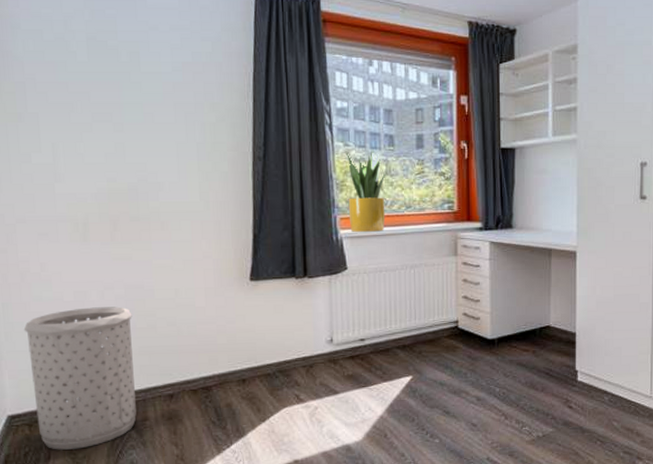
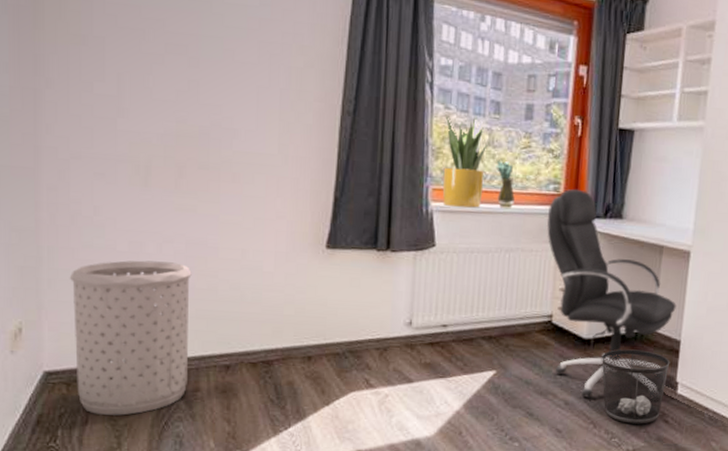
vase: none [394,185,414,230] -> present [495,158,515,209]
office chair: none [444,206,569,393] -> present [546,189,676,401]
waste bin: none [505,344,568,413] -> present [601,349,670,424]

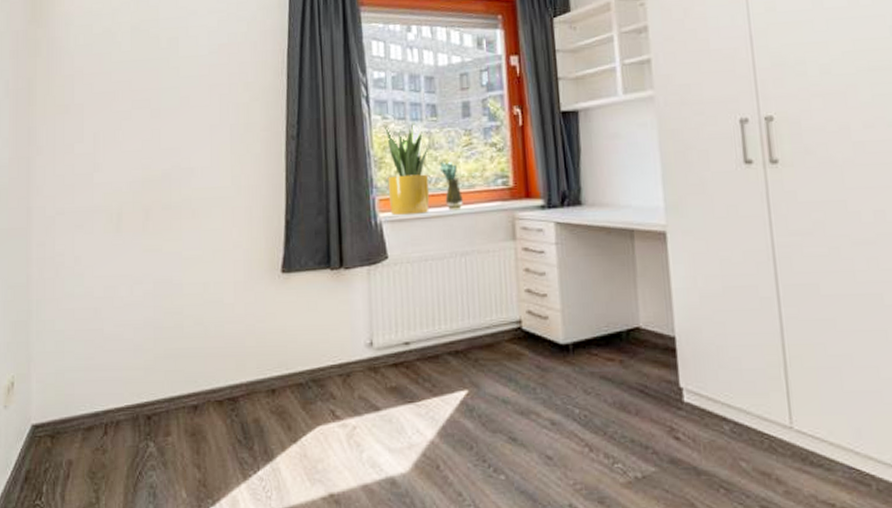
laundry basket: present [69,260,192,416] -> none [54,303,160,467]
office chair: present [546,189,676,401] -> none [499,180,664,416]
waste bin: present [601,349,670,424] -> none [584,352,668,444]

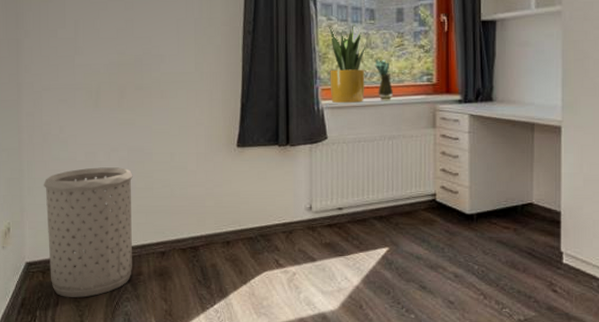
laundry basket: none [54,303,160,467] -> present [43,167,133,298]

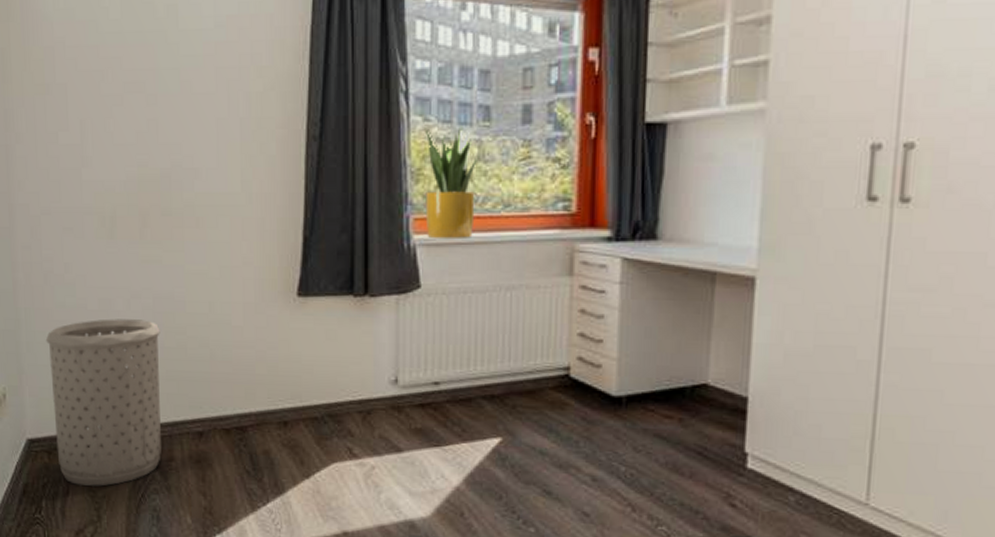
vase: present [374,57,393,101] -> none [488,175,514,237]

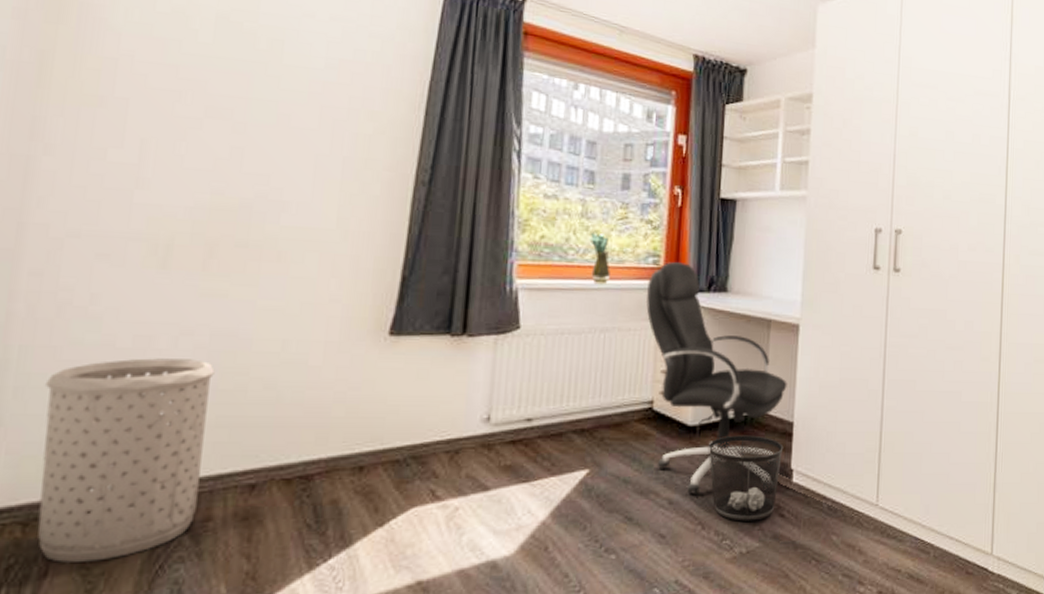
planter: present [425,126,481,240] -> none [529,183,584,285]
vase: none [488,175,514,237] -> present [589,230,611,285]
office chair: none [556,207,739,478] -> present [645,262,787,496]
waste bin: none [637,409,735,509] -> present [708,435,784,522]

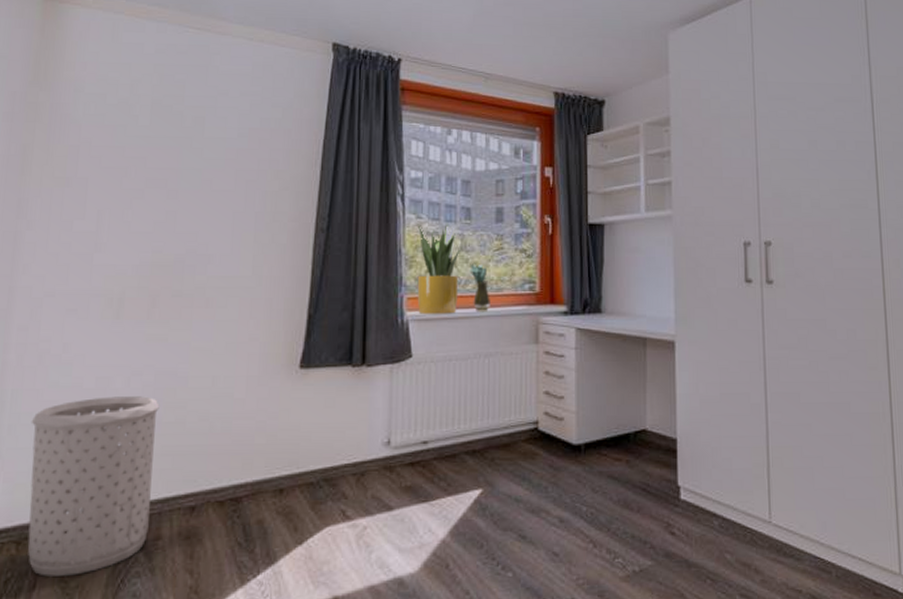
planter: none [529,183,584,285] -> present [417,222,463,315]
office chair: present [645,262,787,496] -> none [524,287,667,514]
waste bin: present [708,435,784,522] -> none [594,452,669,539]

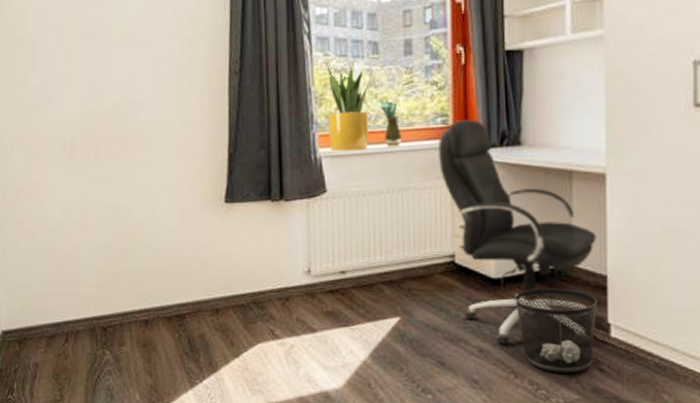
laundry basket: present [27,396,160,577] -> none [17,227,114,370]
office chair: none [524,287,667,514] -> present [437,120,597,346]
waste bin: none [594,452,669,539] -> present [514,288,598,374]

